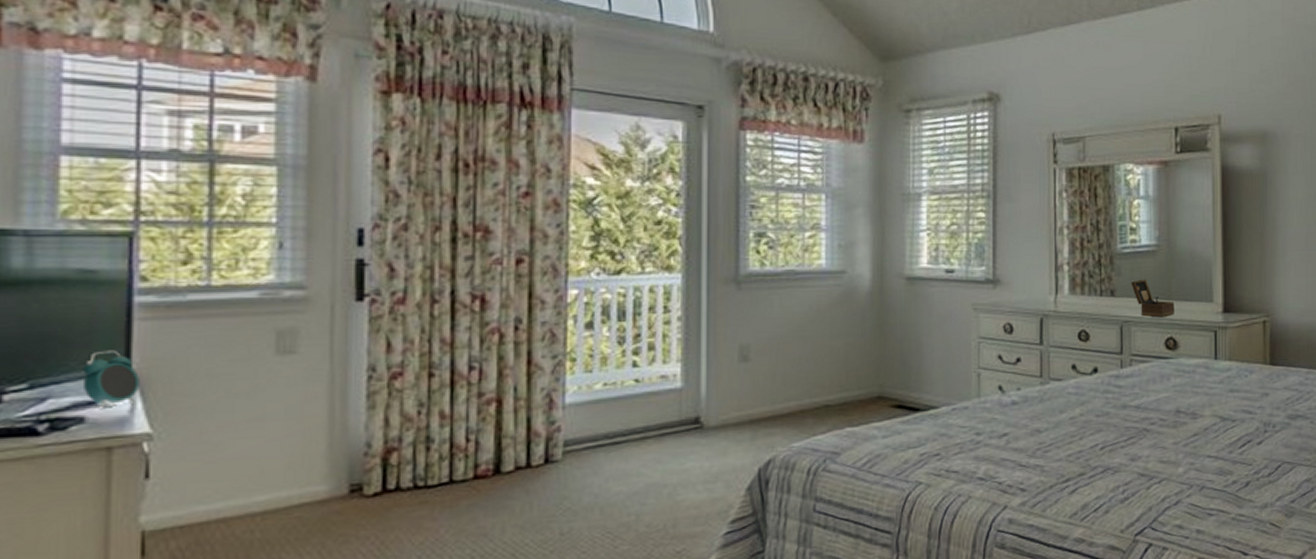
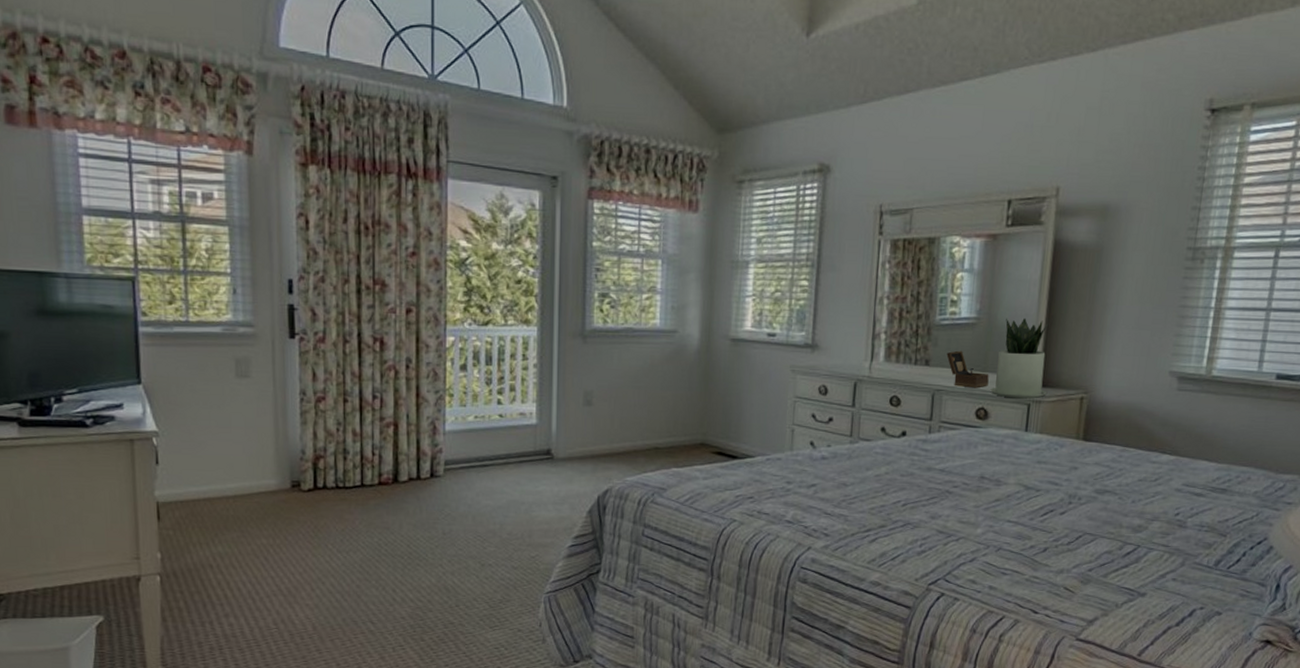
alarm clock: present [82,350,140,410] -> none [110,367,148,412]
planter: none [1177,244,1232,326] -> present [990,318,1049,399]

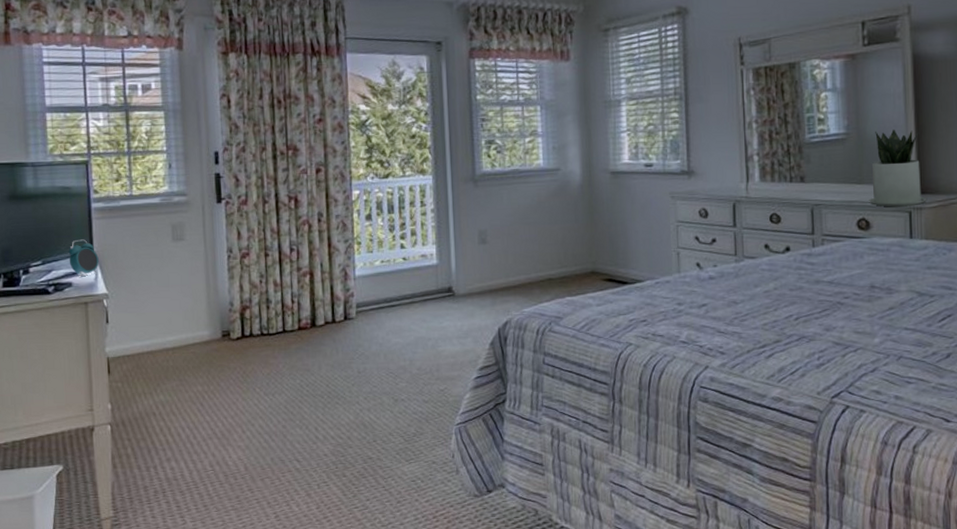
alarm clock: none [110,367,148,412] -> present [68,239,99,278]
wooden box: present [946,350,989,388] -> none [820,165,866,201]

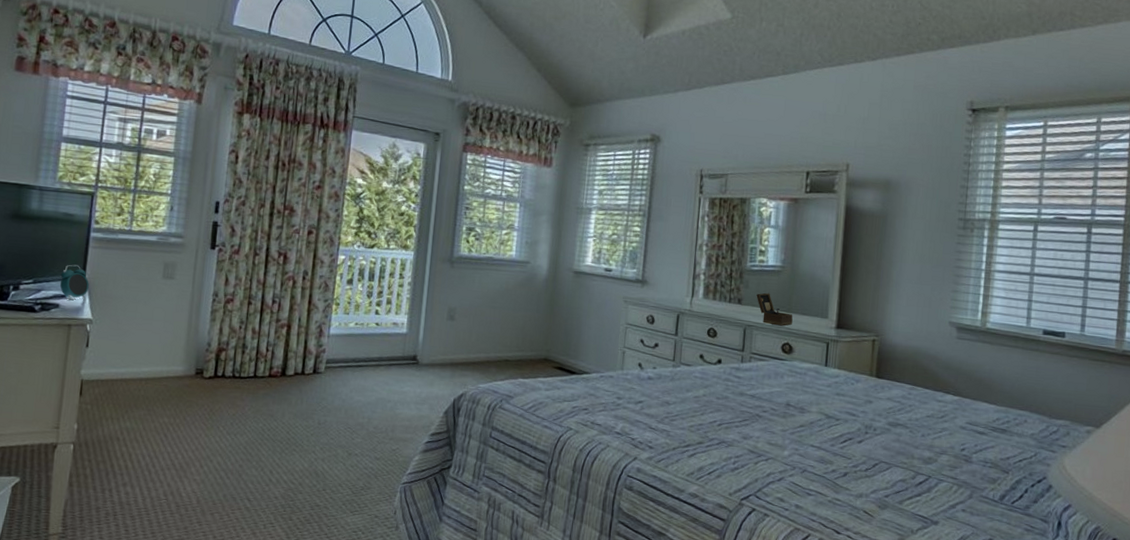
wooden box: none [820,165,866,201] -> present [756,293,793,326]
planter: present [869,130,928,207] -> none [794,268,844,338]

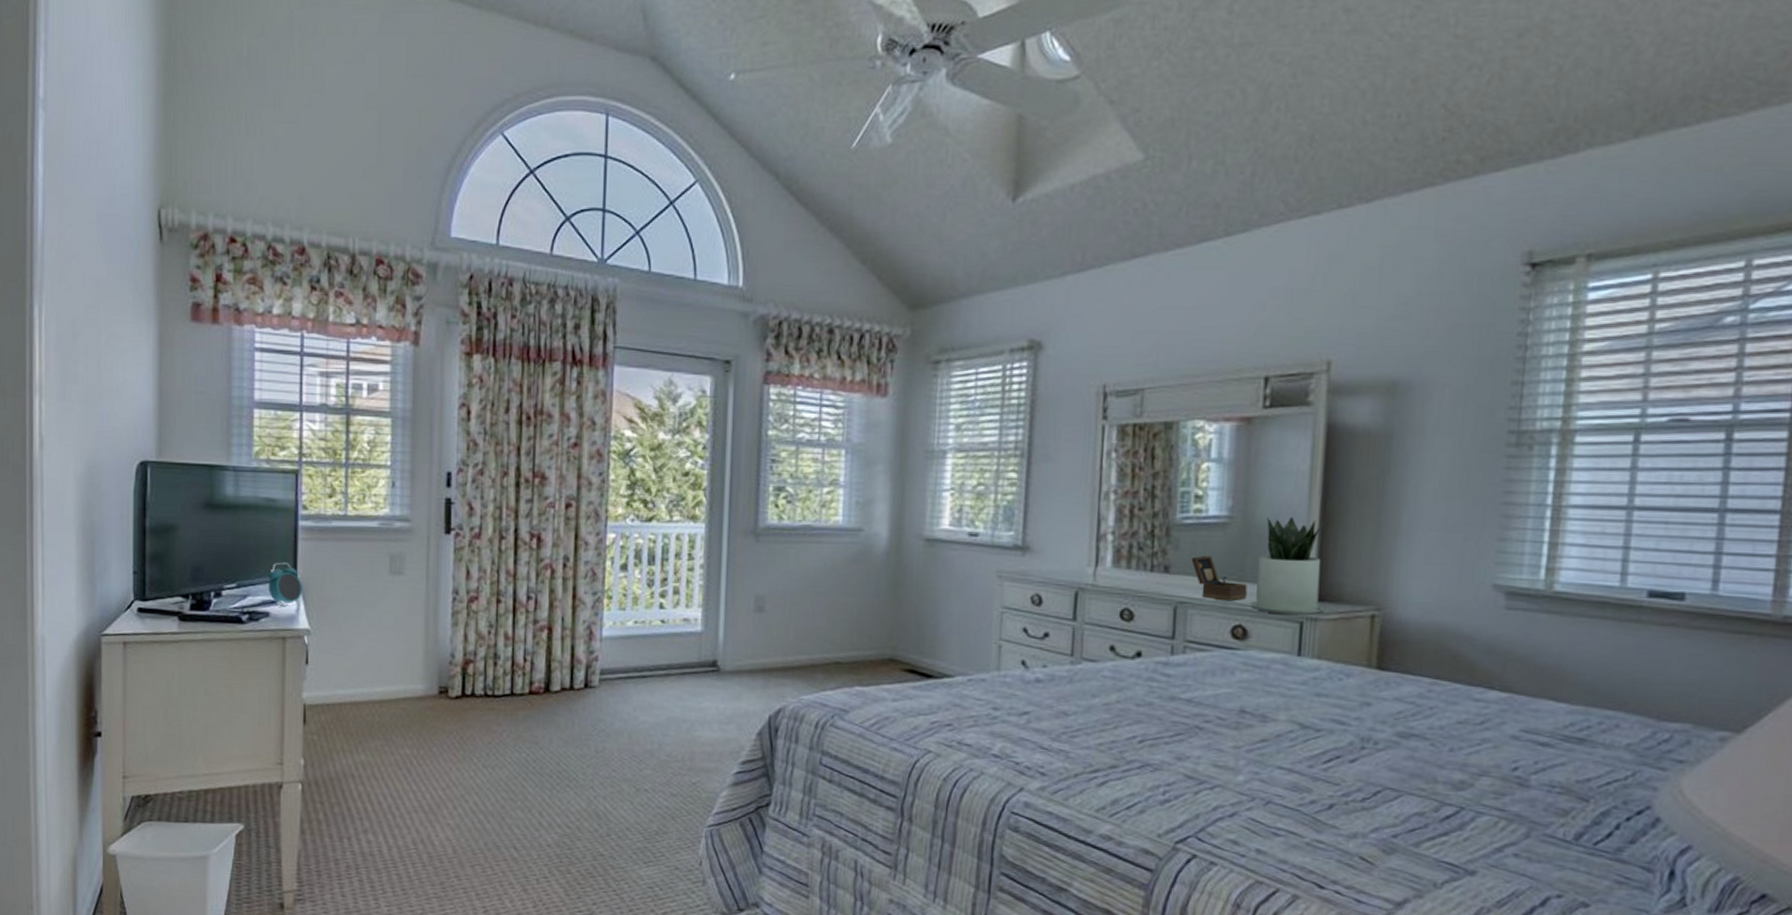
planter: none [794,268,844,338] -> present [1249,516,1326,616]

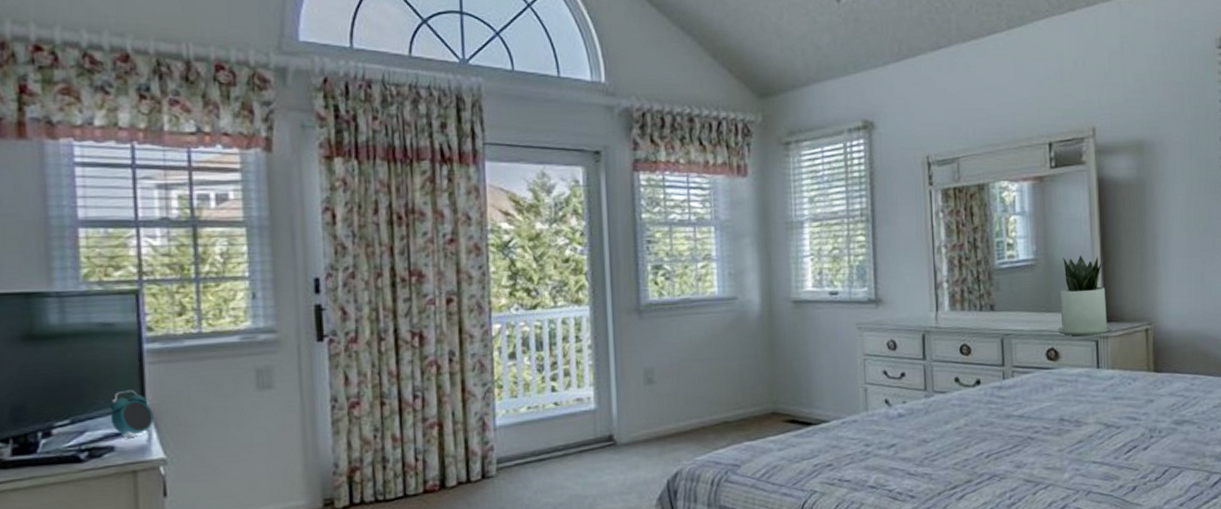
wooden box: present [1191,555,1247,602] -> none [1010,293,1055,330]

